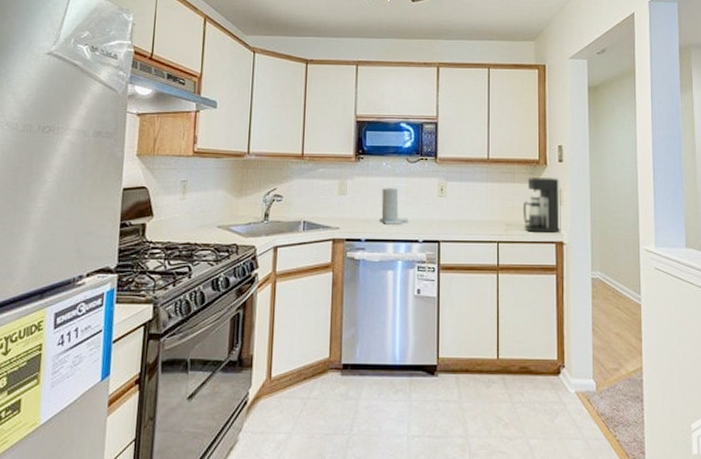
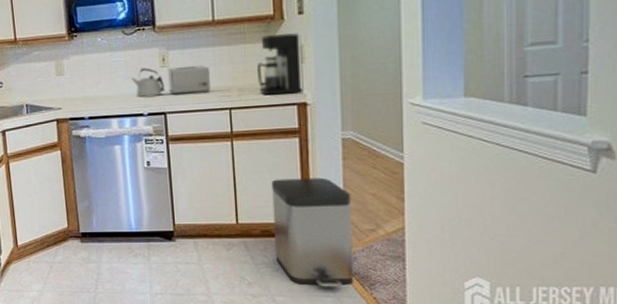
paper towel: present [378,187,409,225] -> none [100,62,131,101]
kettle: none [411,195,441,225] -> present [131,67,165,98]
toaster: none [443,197,483,226] -> present [166,64,211,96]
pedal bin: none [531,314,600,428] -> present [271,177,354,287]

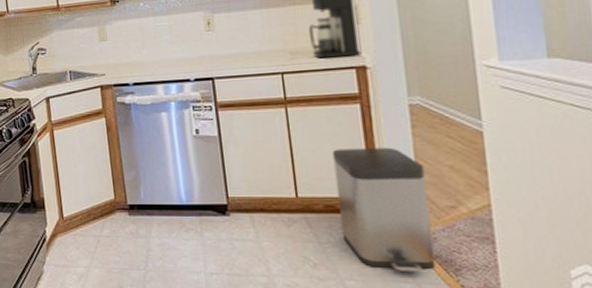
kettle: present [131,67,165,98] -> none [176,32,212,63]
toaster: present [166,64,211,96] -> none [212,27,260,61]

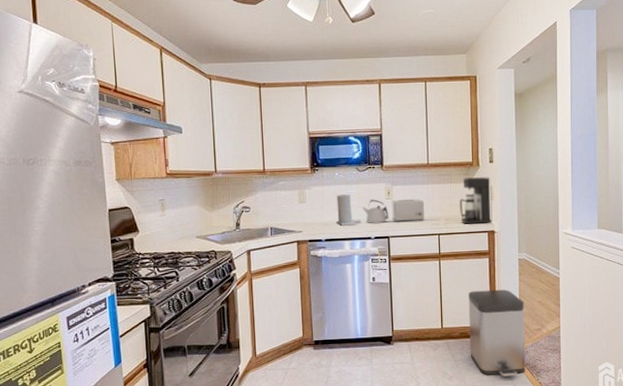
paper towel: none [143,27,177,66] -> present [335,193,362,226]
kettle: none [176,32,212,63] -> present [362,199,389,224]
toaster: none [212,27,260,61] -> present [391,198,425,223]

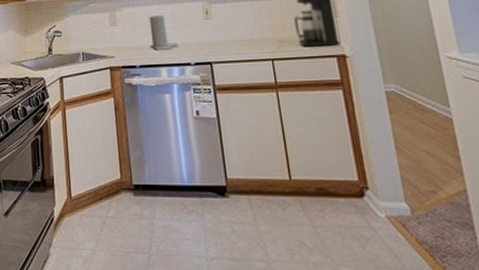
kettle: present [362,199,389,224] -> none [178,19,210,48]
toaster: present [391,198,425,223] -> none [210,17,252,47]
pedal bin: present [468,289,526,377] -> none [320,132,422,258]

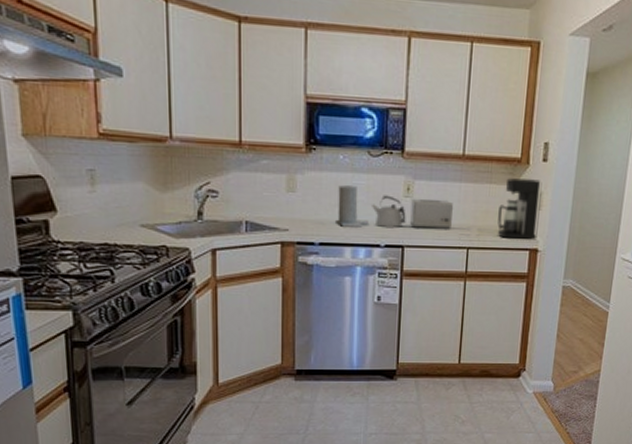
kettle: none [178,19,210,48] -> present [372,195,406,229]
toaster: none [210,17,252,47] -> present [409,198,454,230]

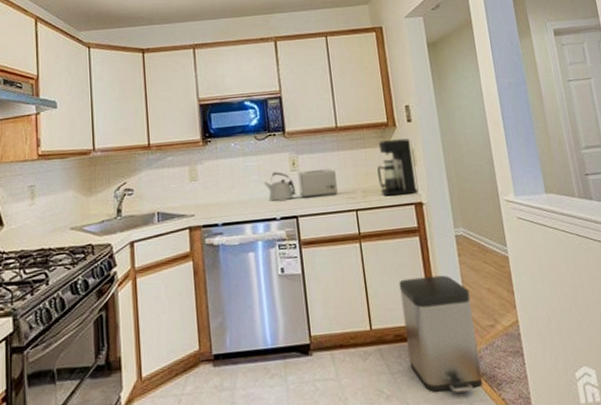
paper towel: present [334,184,370,227] -> none [233,167,264,206]
pedal bin: none [490,321,563,424] -> present [399,275,482,393]

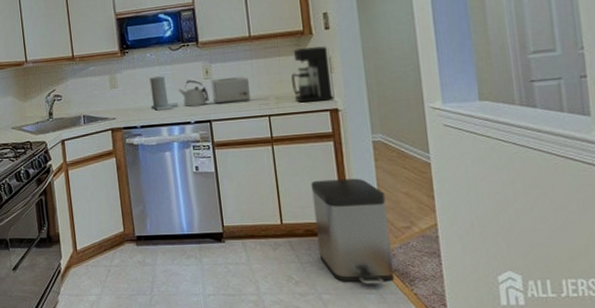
paper towel: none [233,167,264,206] -> present [149,75,179,111]

